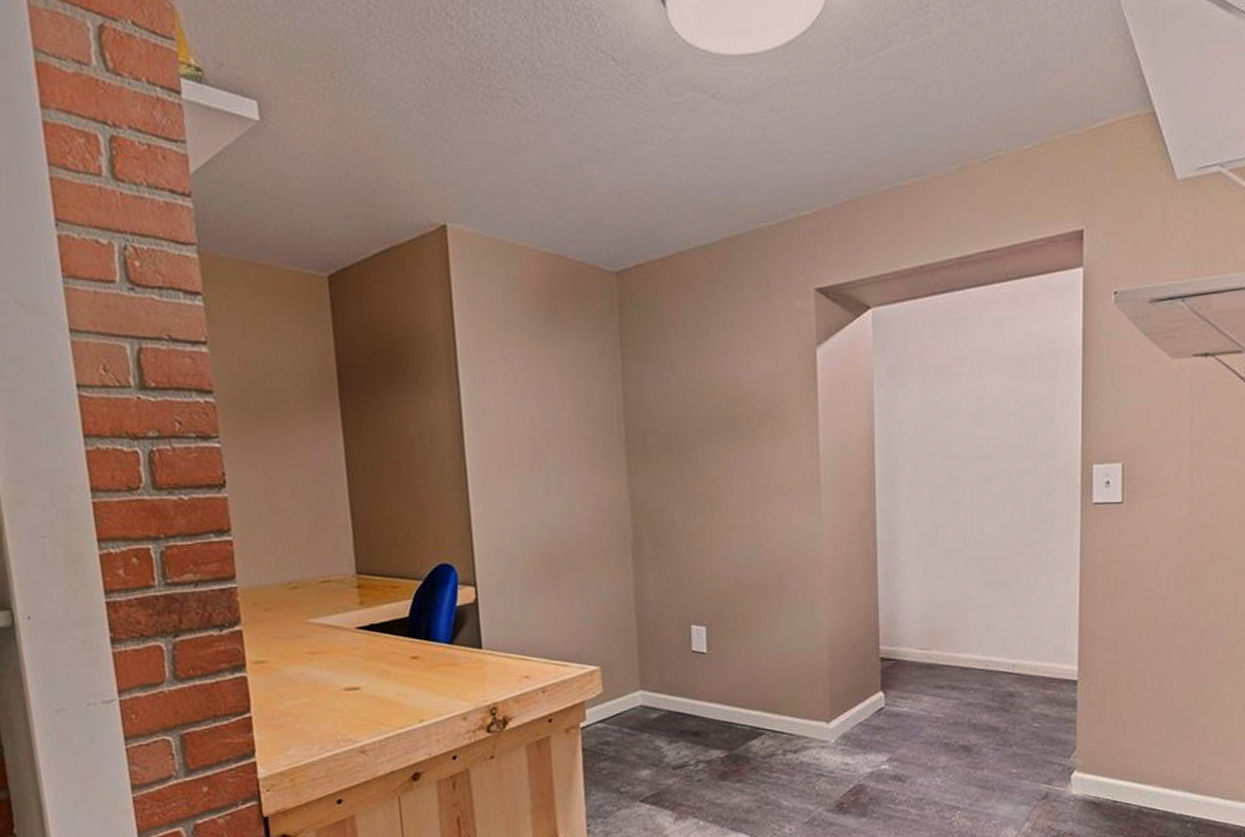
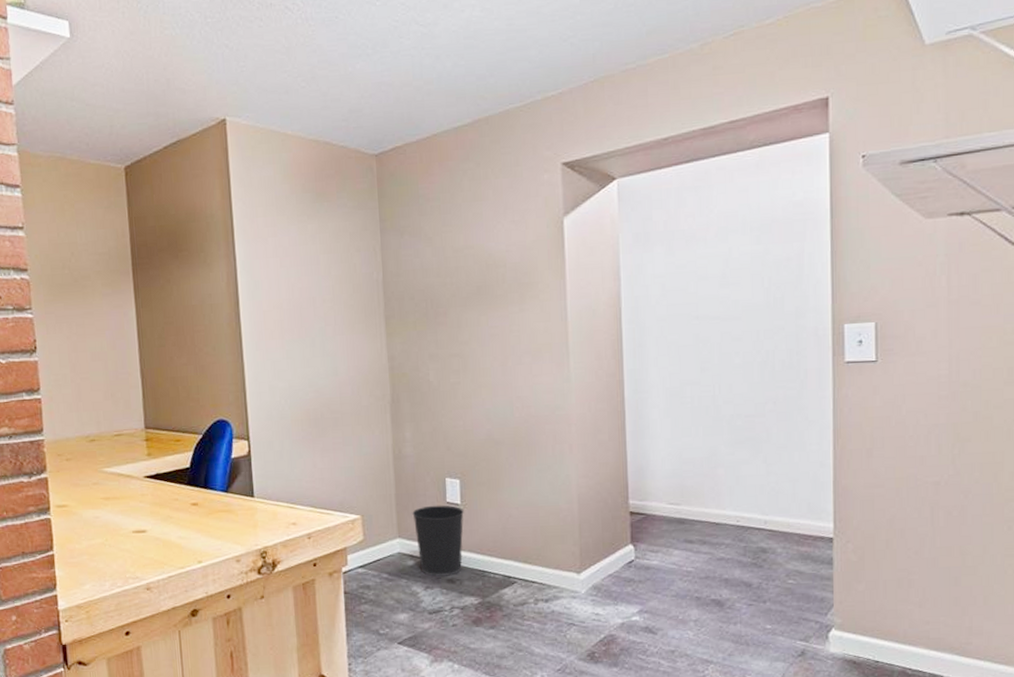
wastebasket: none [655,653,710,730] -> present [412,505,464,577]

